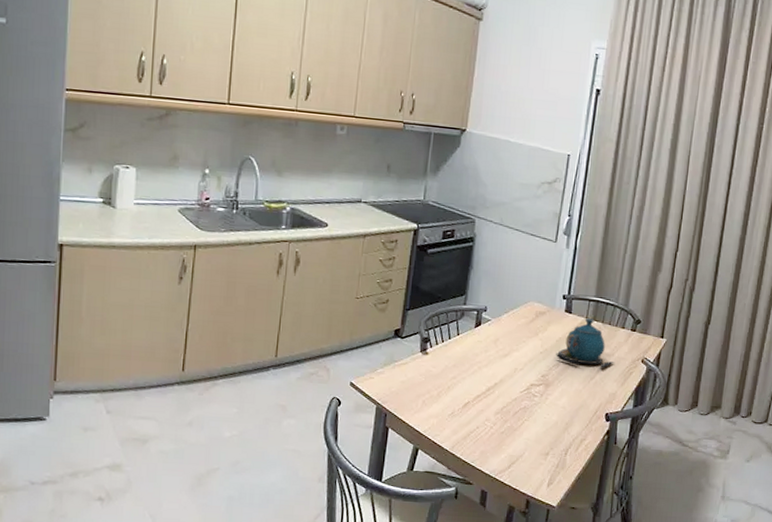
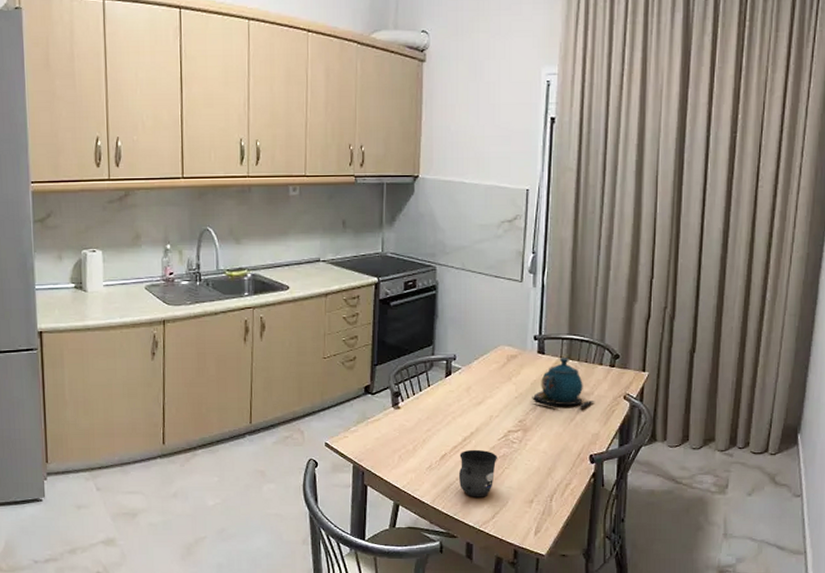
mug: none [479,399,518,447] -> present [458,449,497,497]

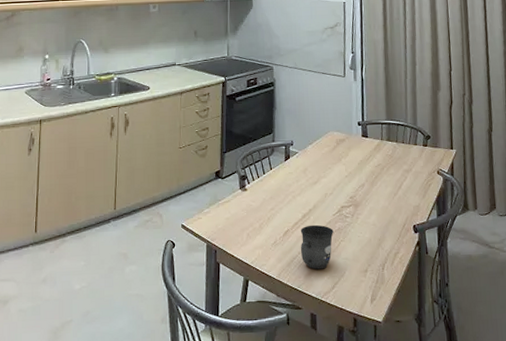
teapot: present [532,358,594,407] -> none [360,140,413,184]

